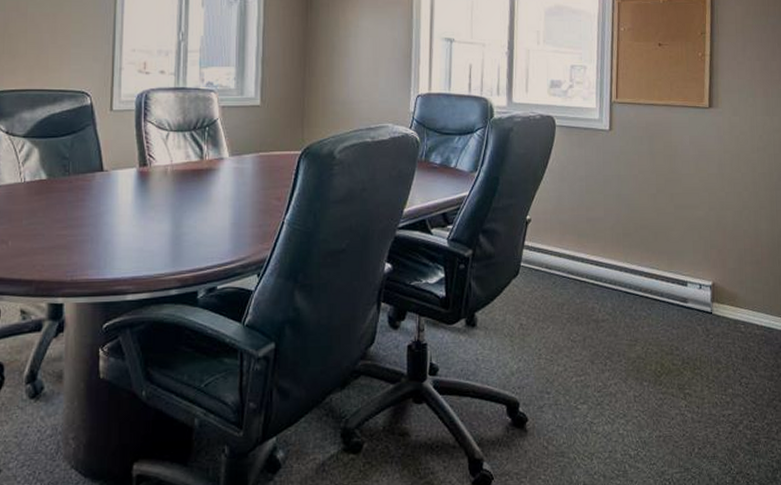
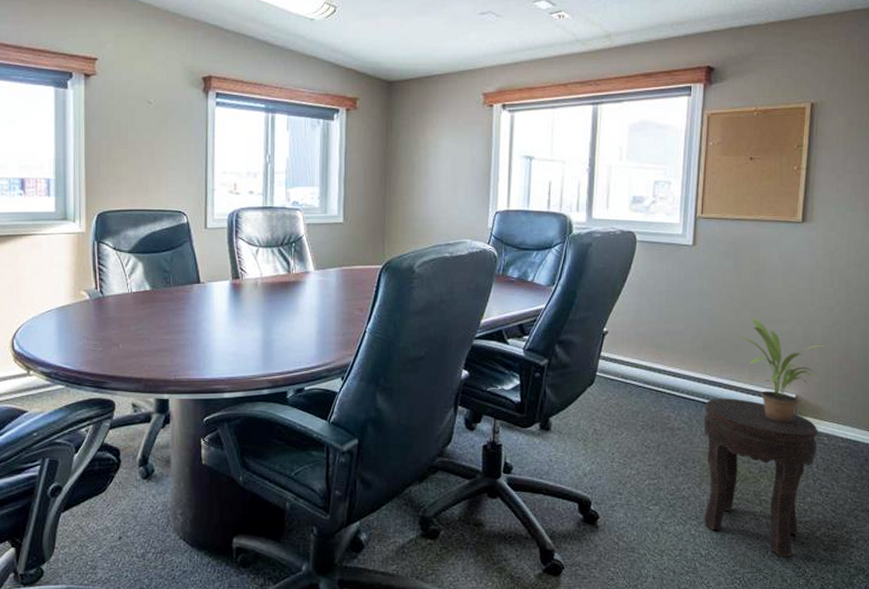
side table: none [626,287,735,454] -> present [703,398,818,557]
potted plant: none [655,204,737,312] -> present [737,318,824,423]

